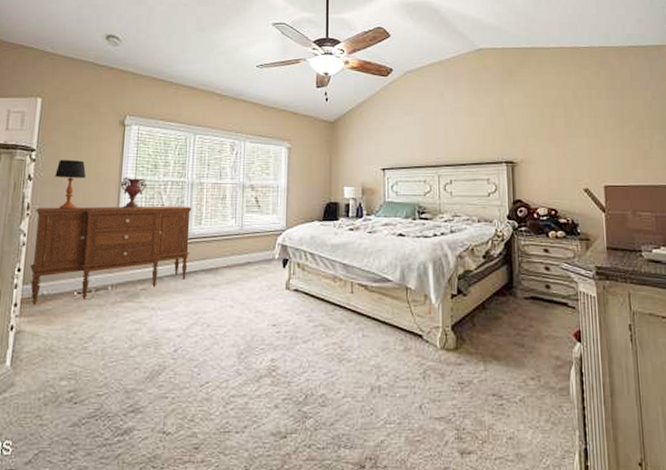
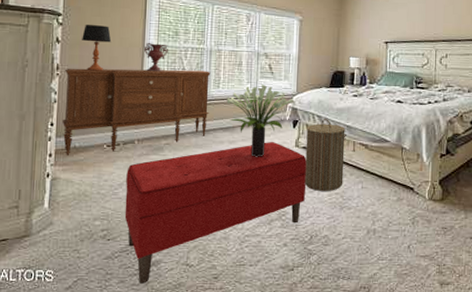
bench: none [94,283,300,458] -> present [124,141,307,285]
potted plant: none [209,218,284,302] -> present [226,83,295,157]
laundry hamper: none [297,257,343,341] -> present [304,119,346,191]

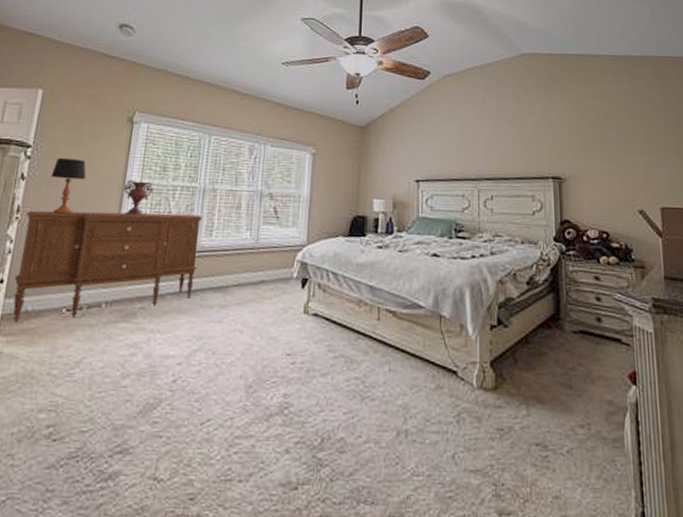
bench: present [124,141,307,285] -> none [78,305,318,508]
potted plant: present [226,83,295,157] -> none [219,231,304,327]
laundry hamper: present [304,119,346,191] -> none [314,277,369,375]

